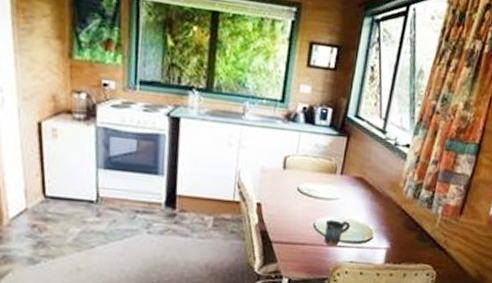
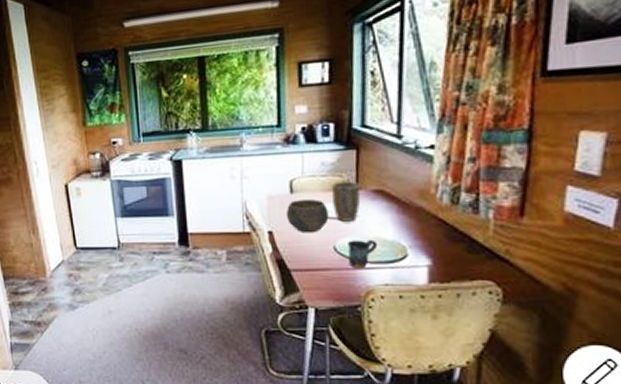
bowl: none [275,176,315,209] -> present [285,199,329,233]
plant pot: none [318,164,345,203] -> present [332,181,361,222]

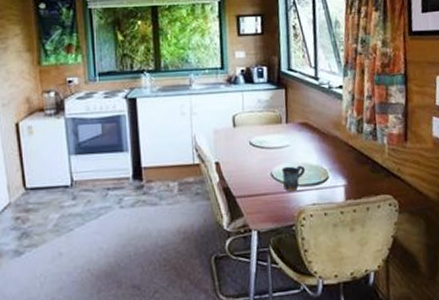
bowl: present [285,199,329,233] -> none [230,132,266,163]
plant pot: present [332,181,361,222] -> none [267,115,290,151]

